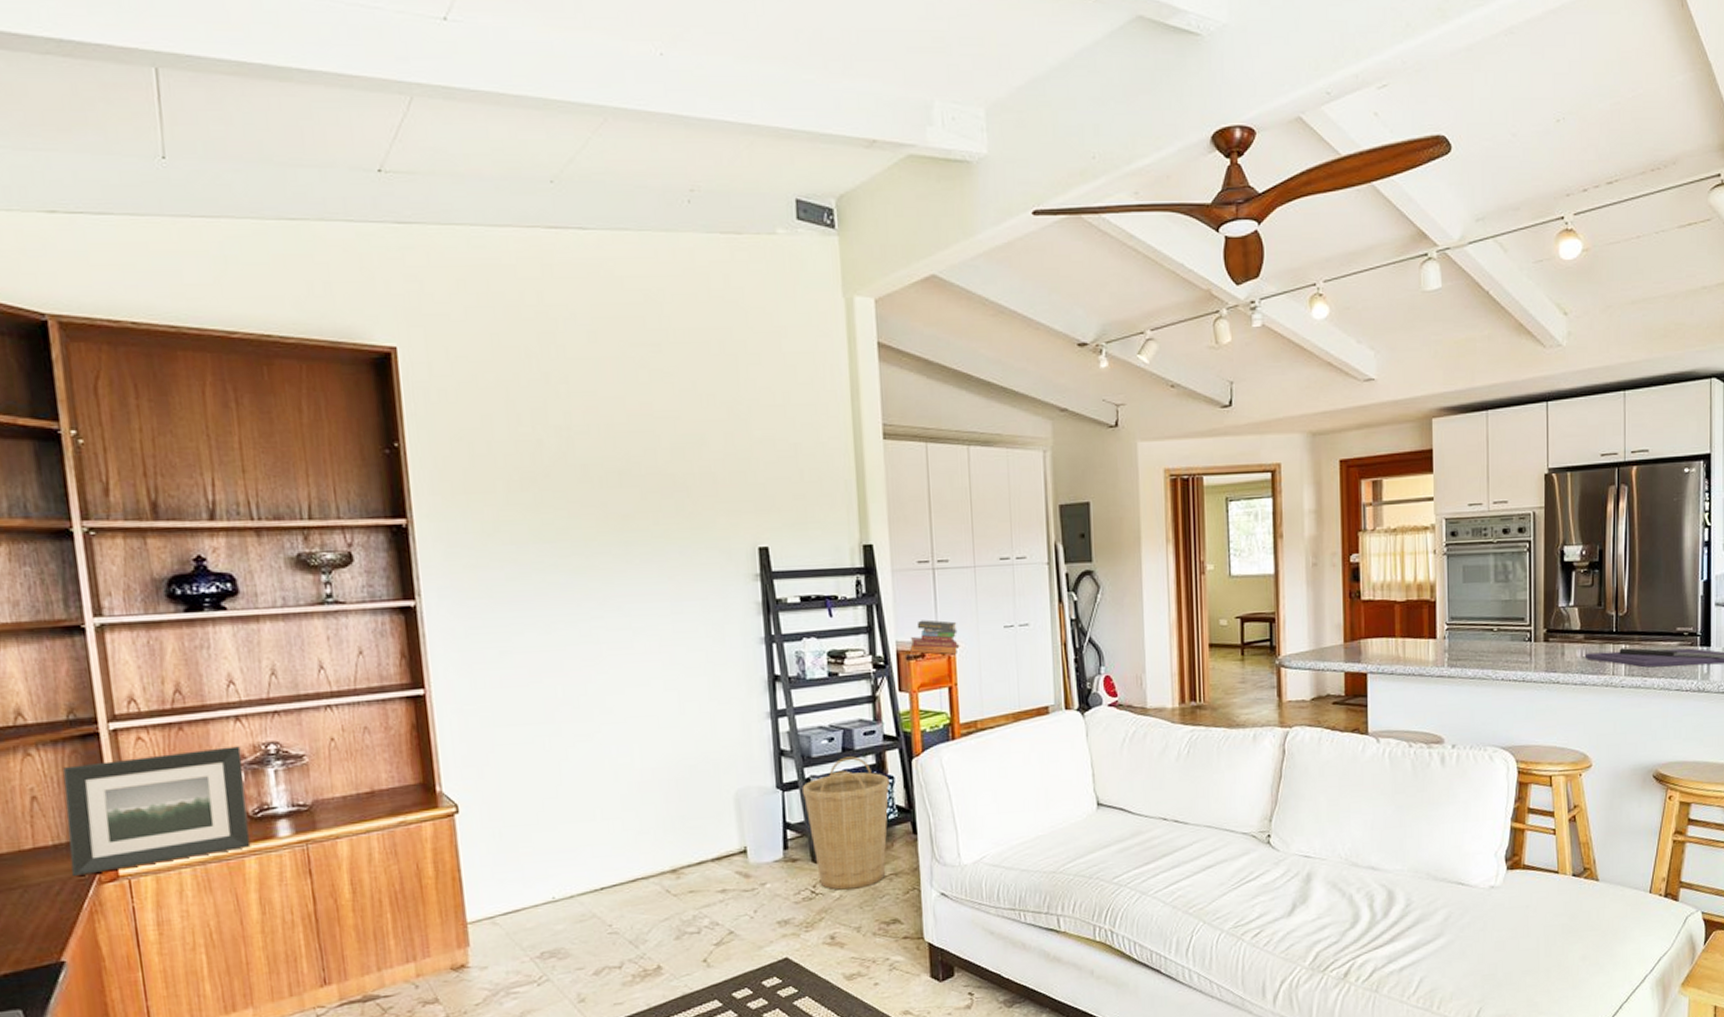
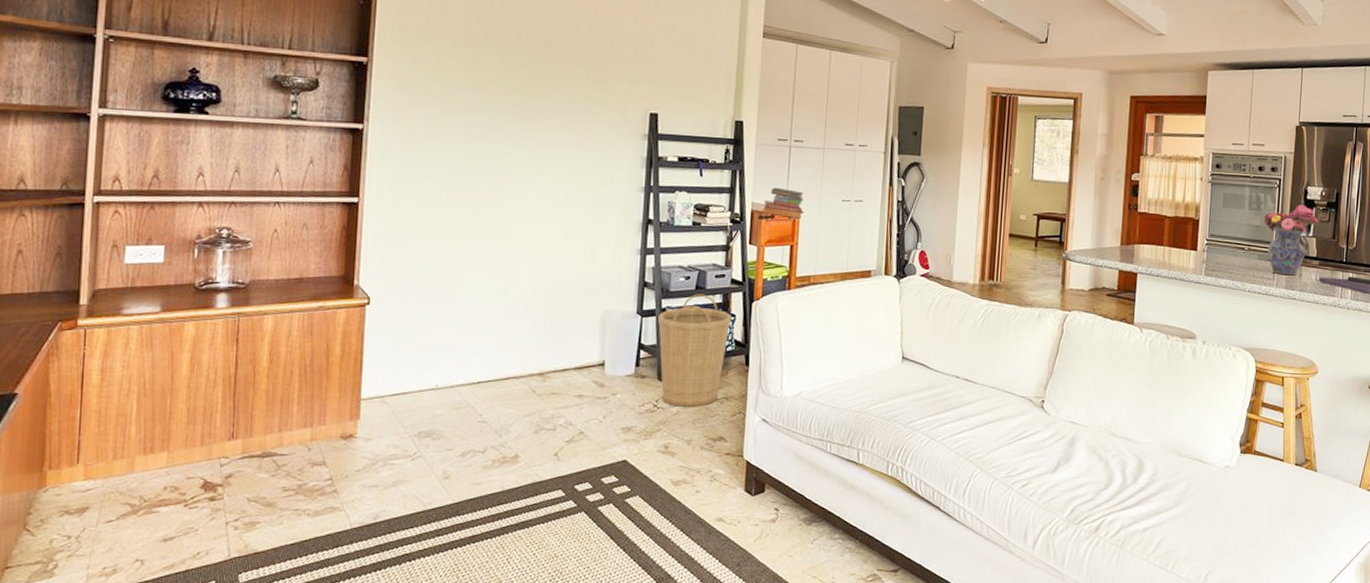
picture frame: present [63,746,251,878] -> none [39,227,199,322]
flower arrangement: none [1514,569,1581,656] -> present [1264,205,1320,276]

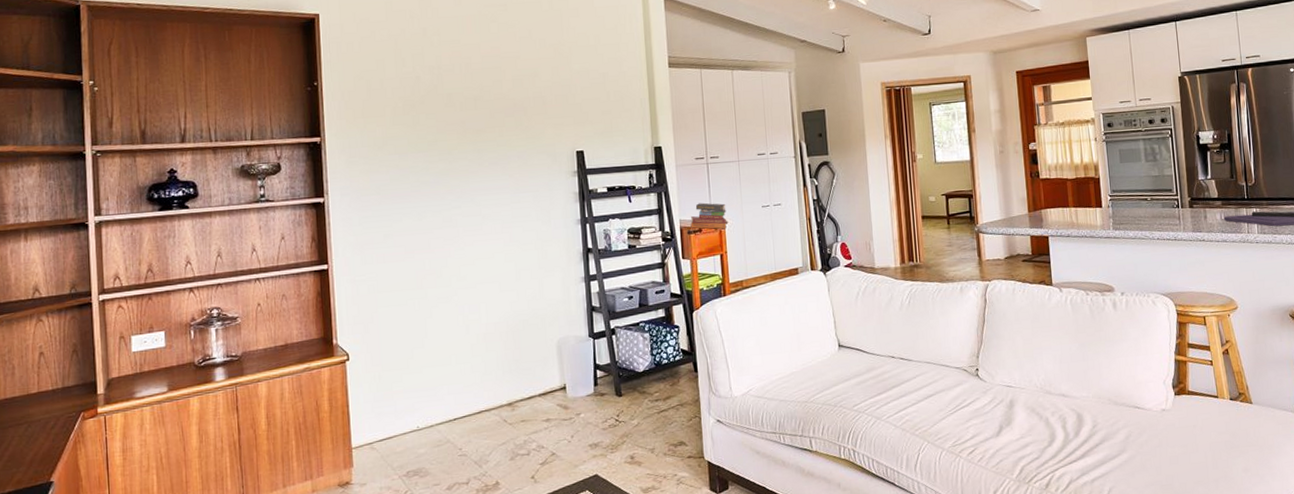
basket: present [657,294,732,407] -> none [608,310,676,419]
flower arrangement: present [1264,205,1320,276] -> none [1161,150,1216,220]

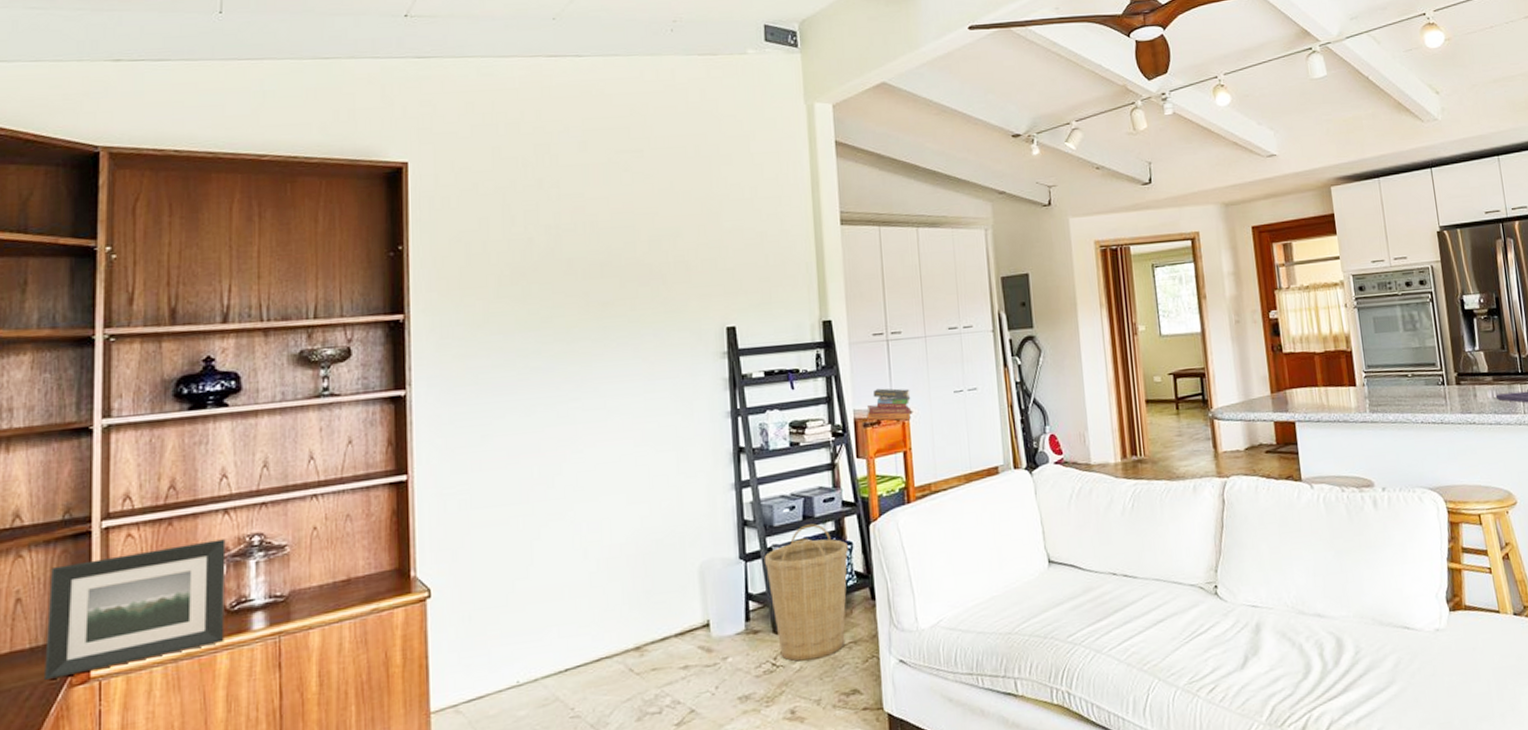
picture frame: none [63,311,195,415] -> present [45,539,226,681]
basket: none [608,310,676,419] -> present [764,523,848,662]

